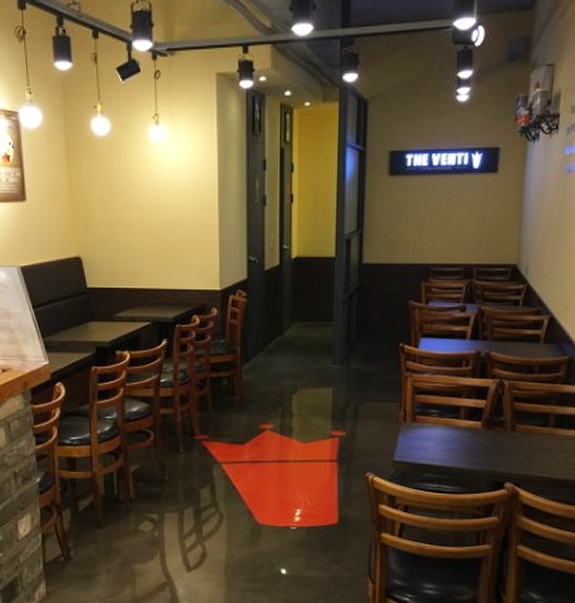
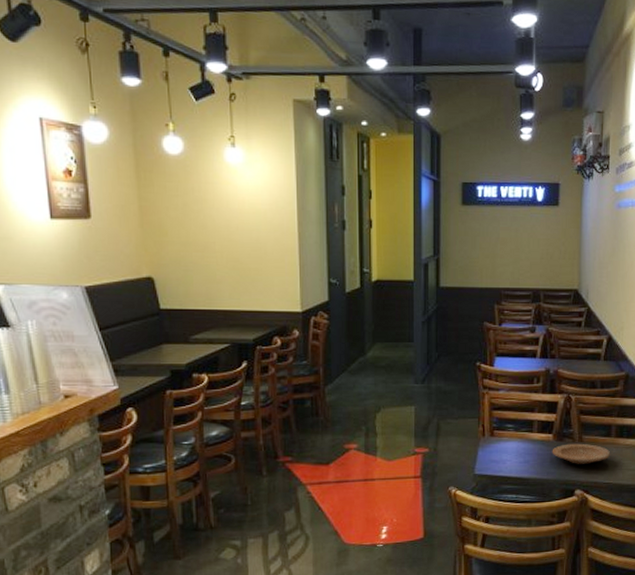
plate: none [480,432,548,455] -> present [552,443,611,464]

